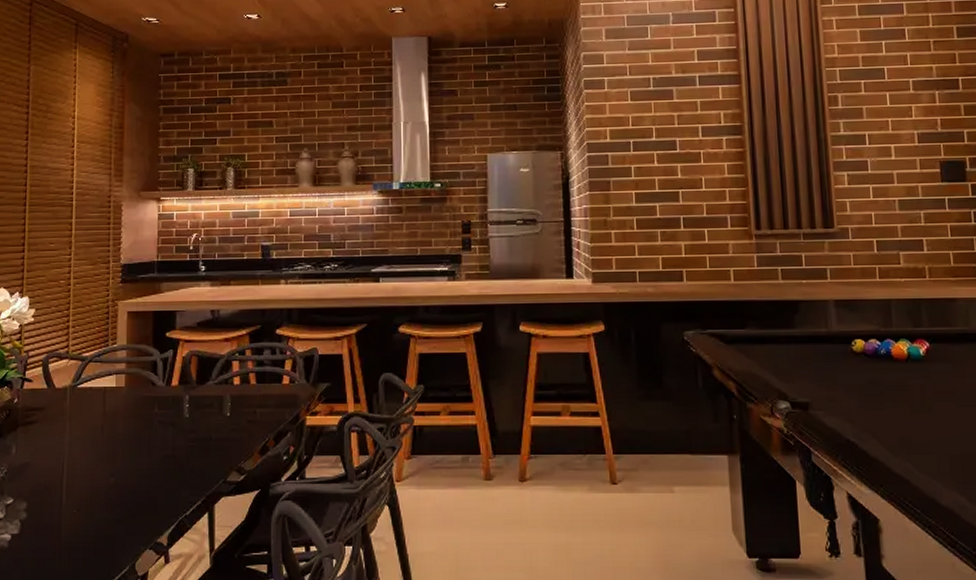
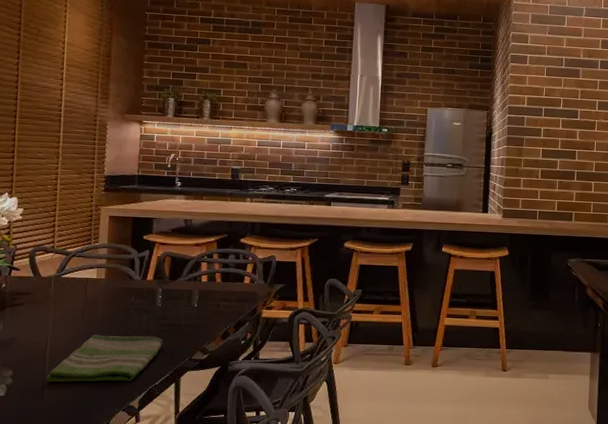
dish towel: none [62,455,193,516] -> present [45,334,164,383]

